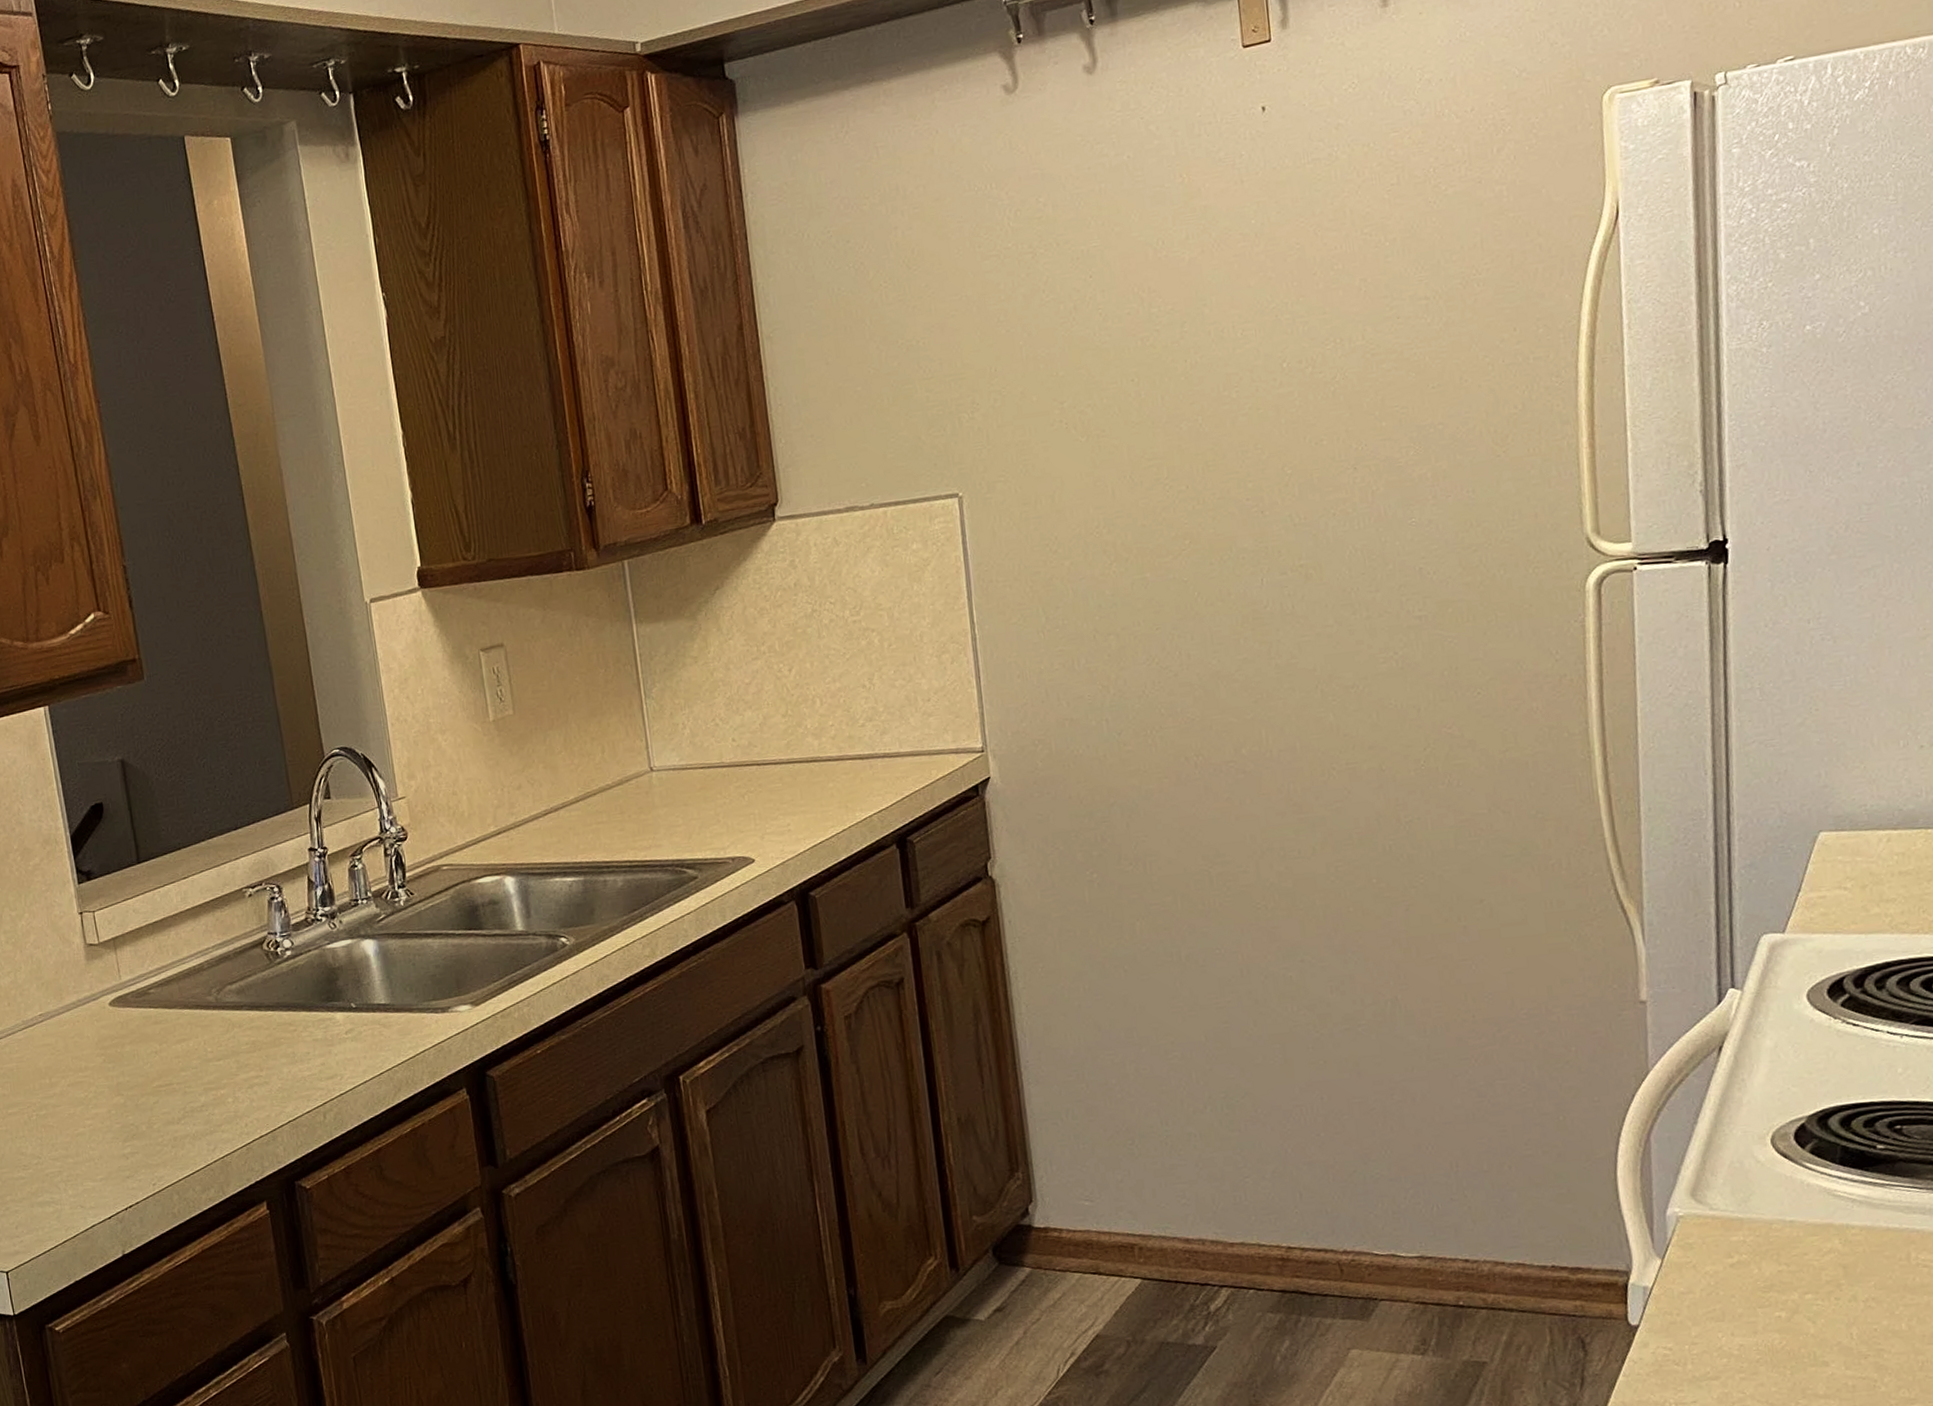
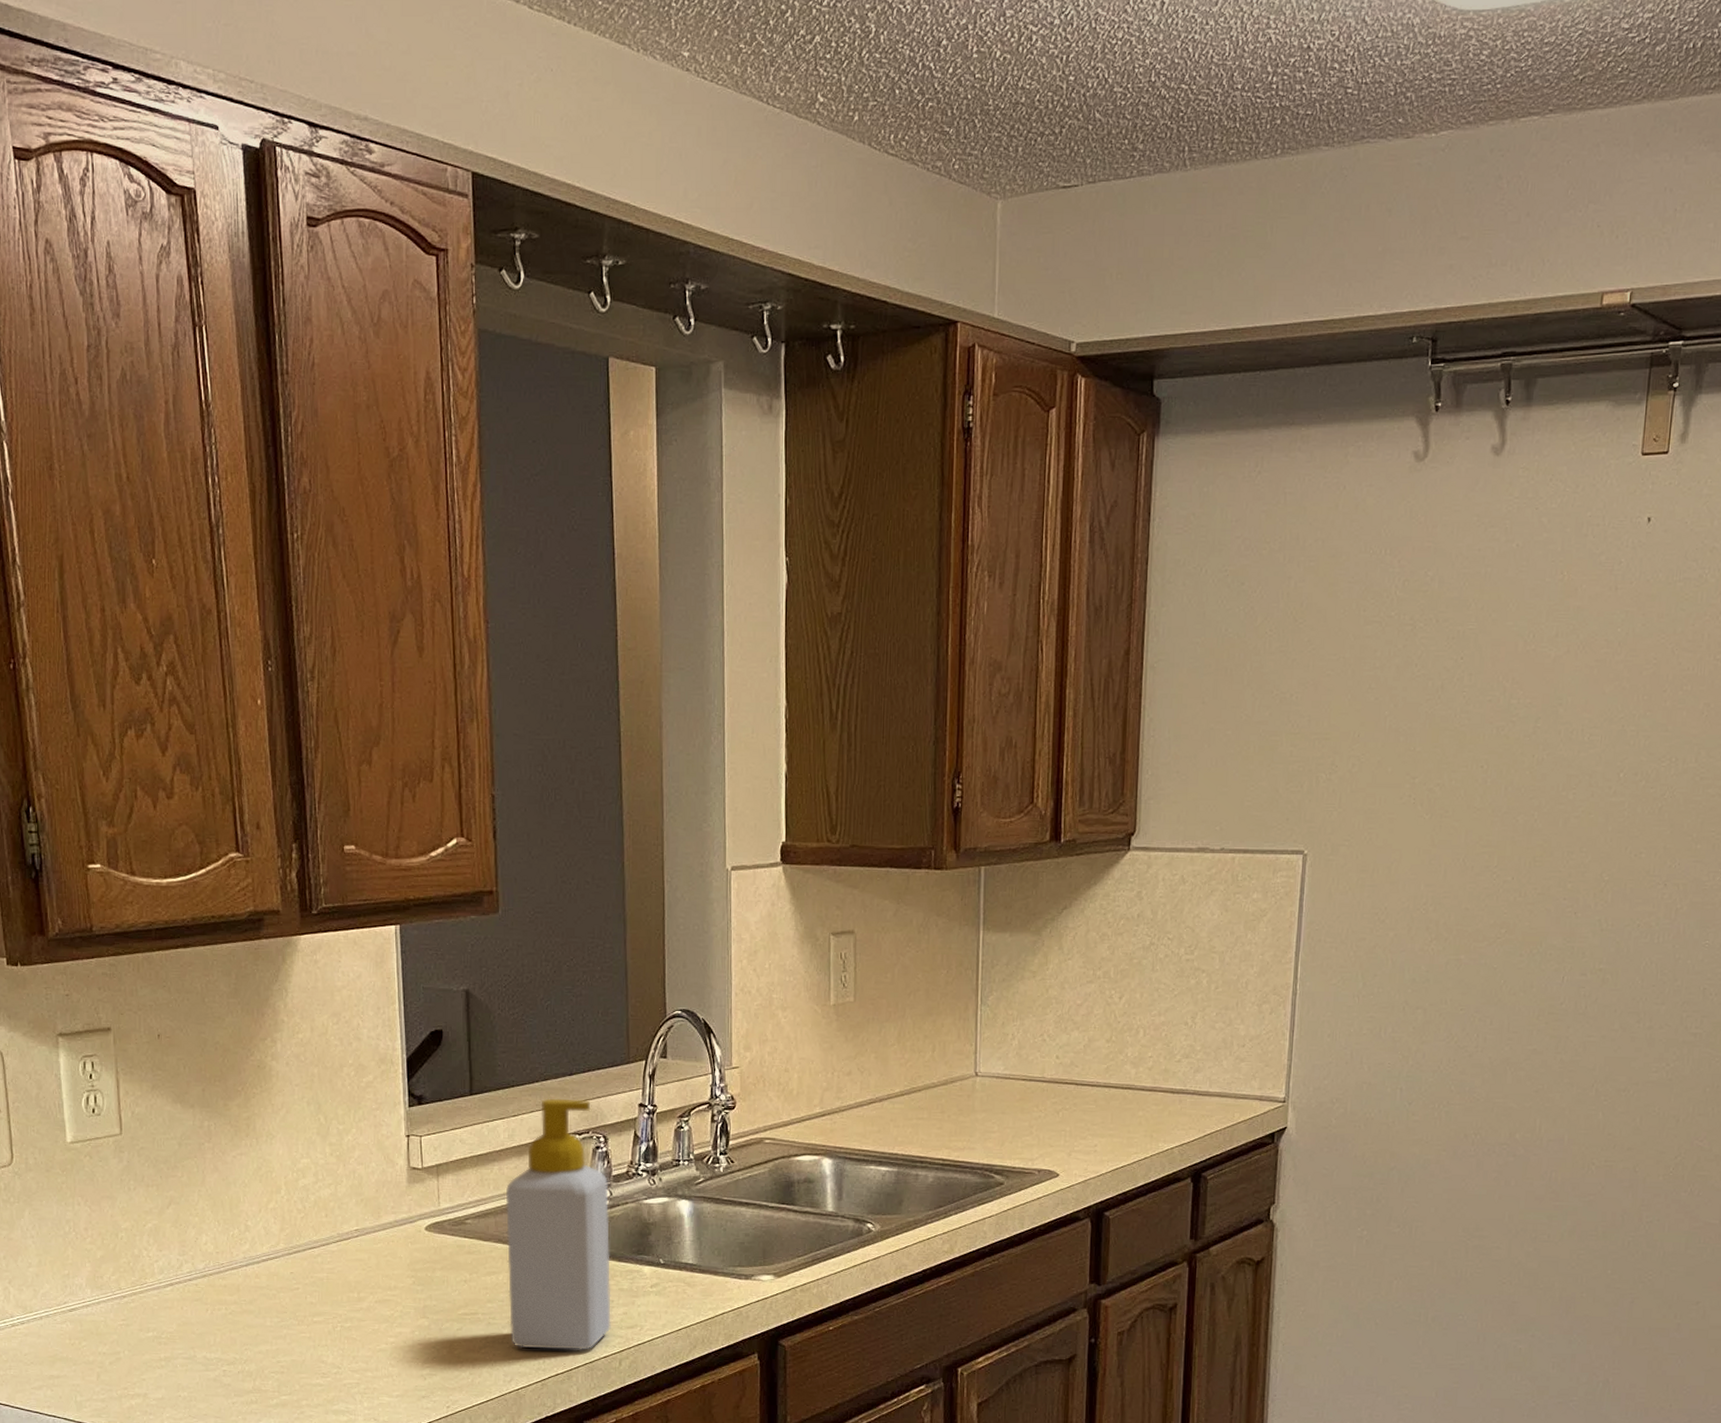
soap bottle: none [184,852,311,1114] -> present [505,1098,611,1350]

